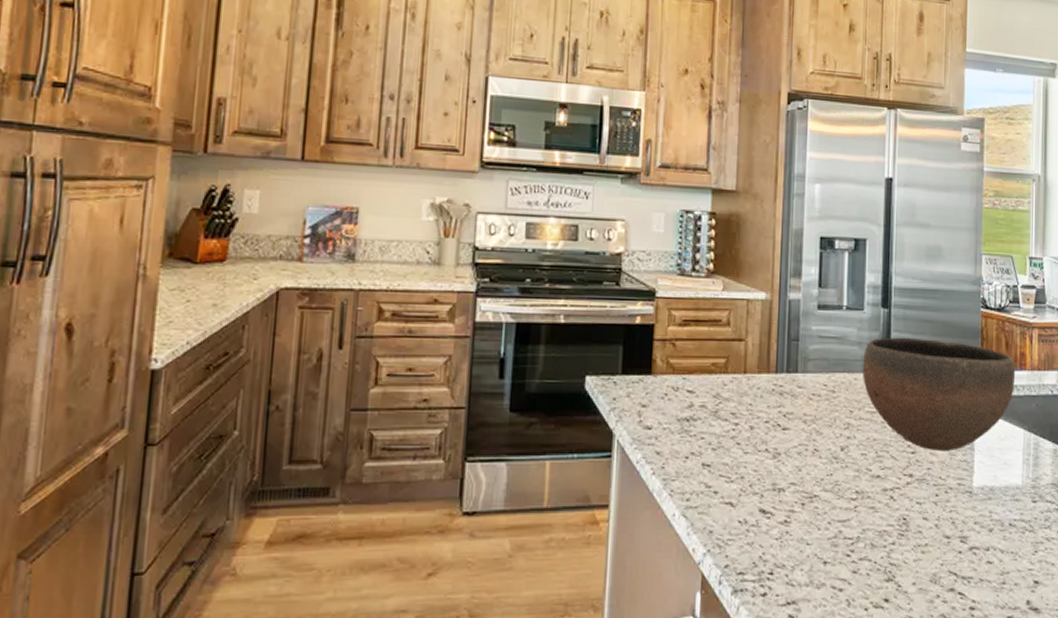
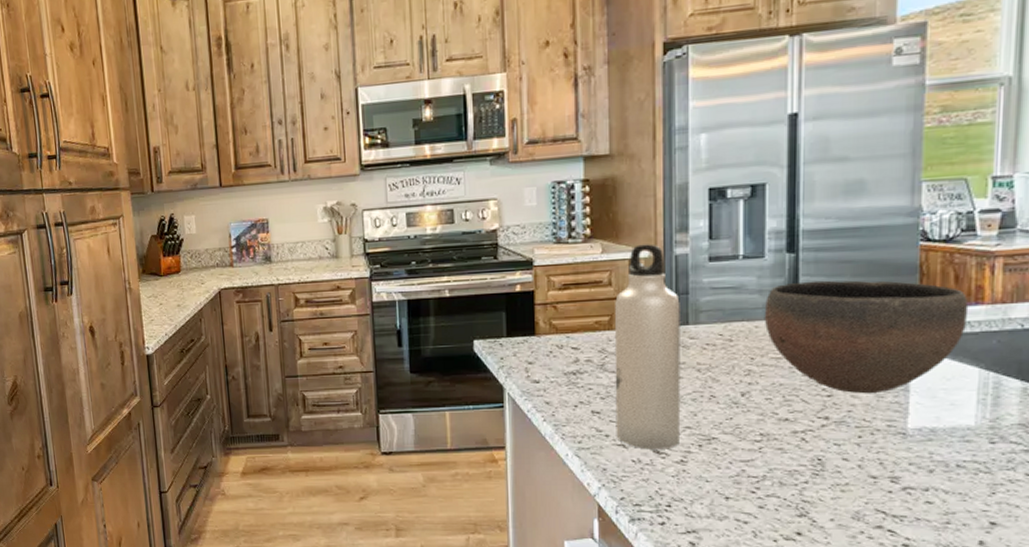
water bottle: none [724,285,791,509] -> present [614,244,681,450]

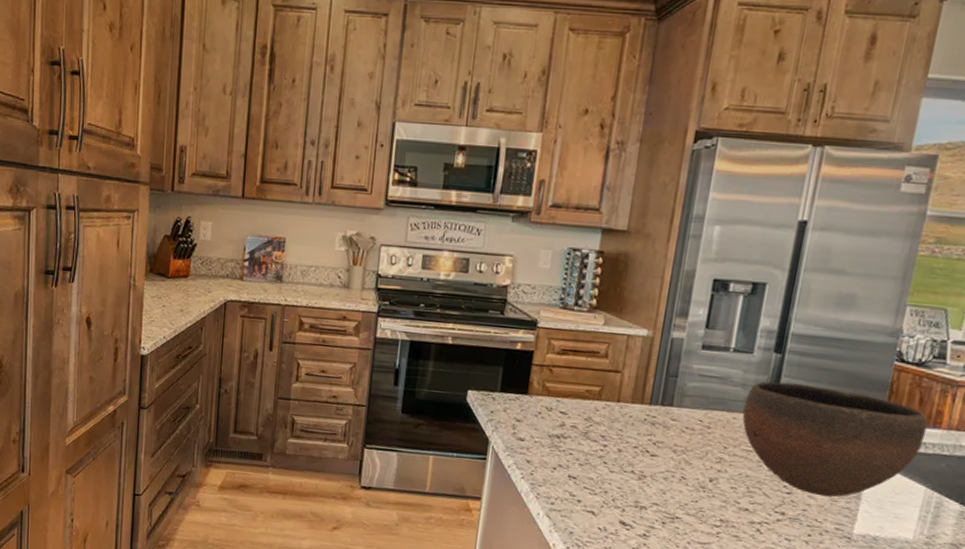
water bottle: present [614,244,681,450] -> none [587,322,669,522]

